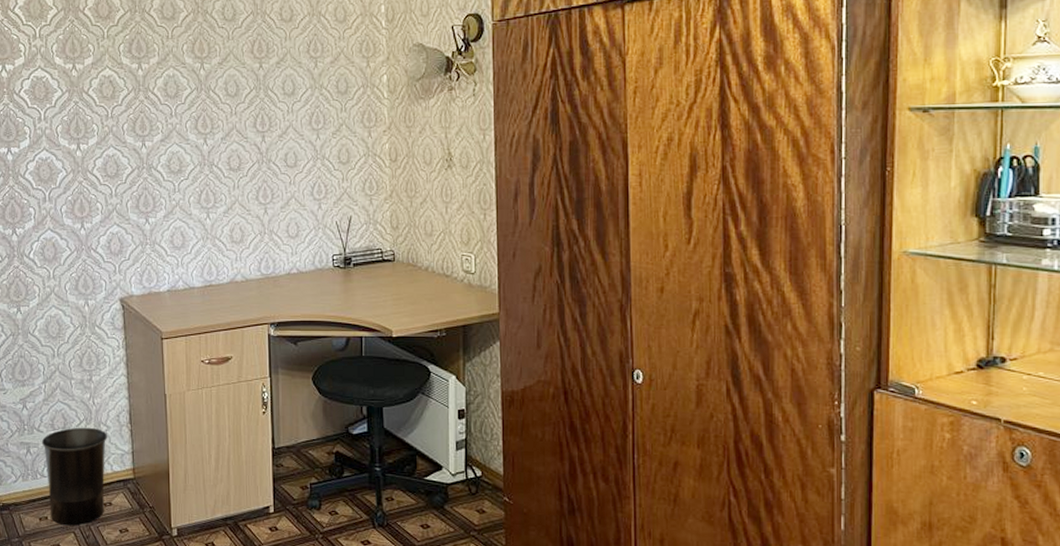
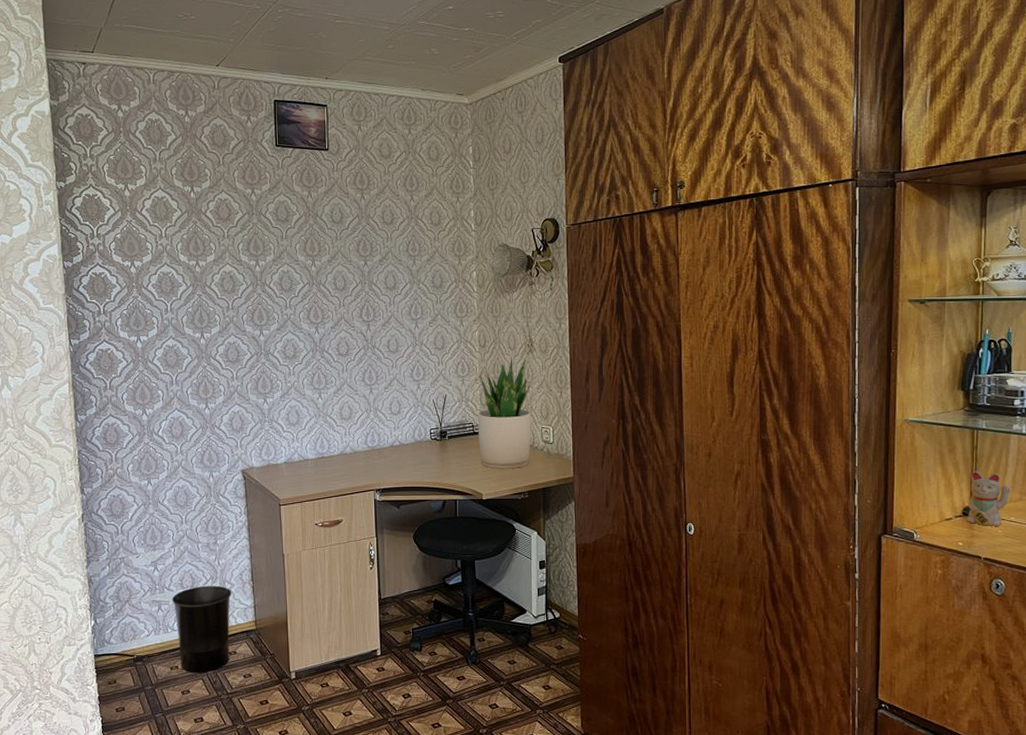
planter: none [388,175,451,303] -> present [478,358,532,470]
decorative figurine: none [981,314,1040,382] -> present [966,471,1012,526]

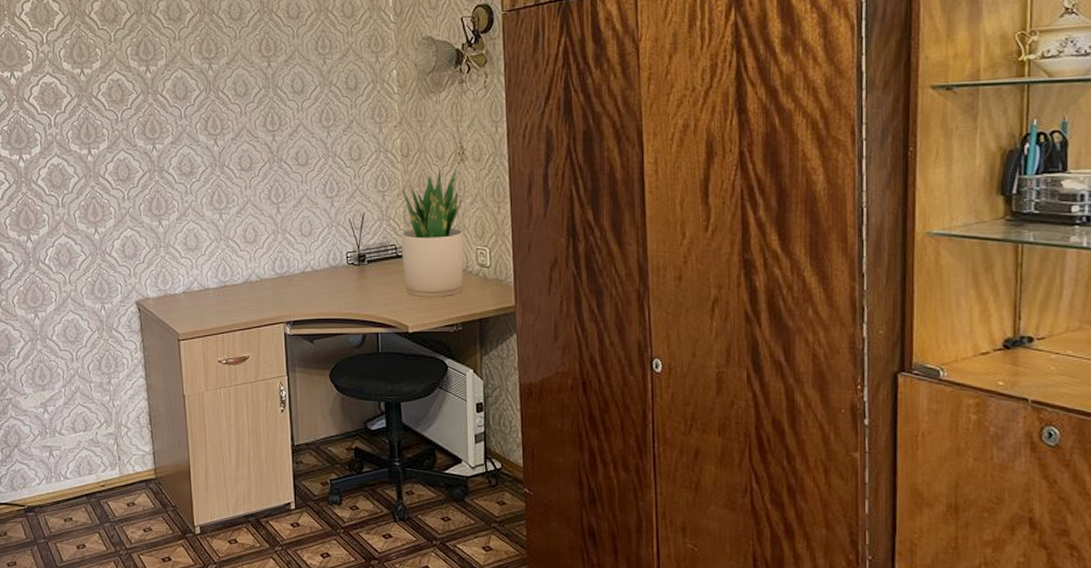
waste bin: present [171,585,231,673] -> none [63,429,128,526]
decorative figurine: present [966,471,1012,526] -> none [1008,294,1069,362]

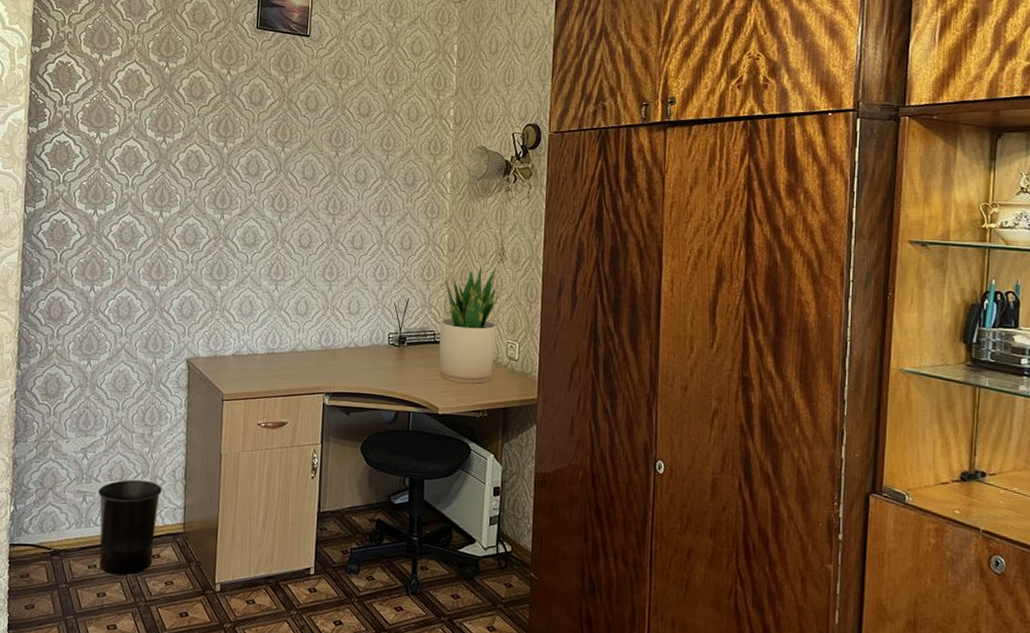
waste bin: none [63,429,128,526] -> present [98,479,162,576]

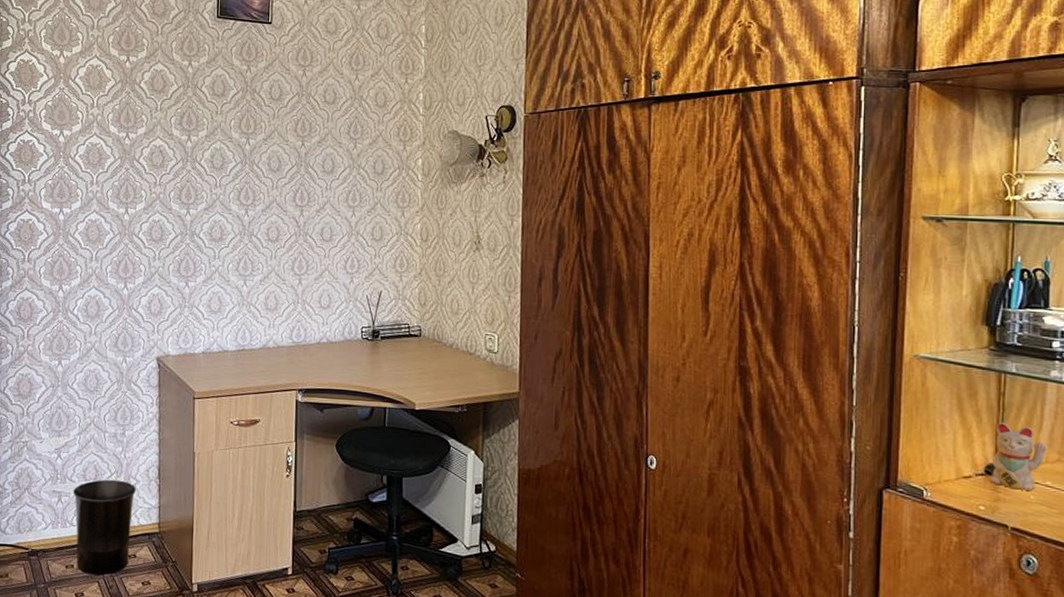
planter: present [439,266,501,384] -> none [414,256,477,378]
decorative figurine: none [964,432,1016,496] -> present [989,422,1048,491]

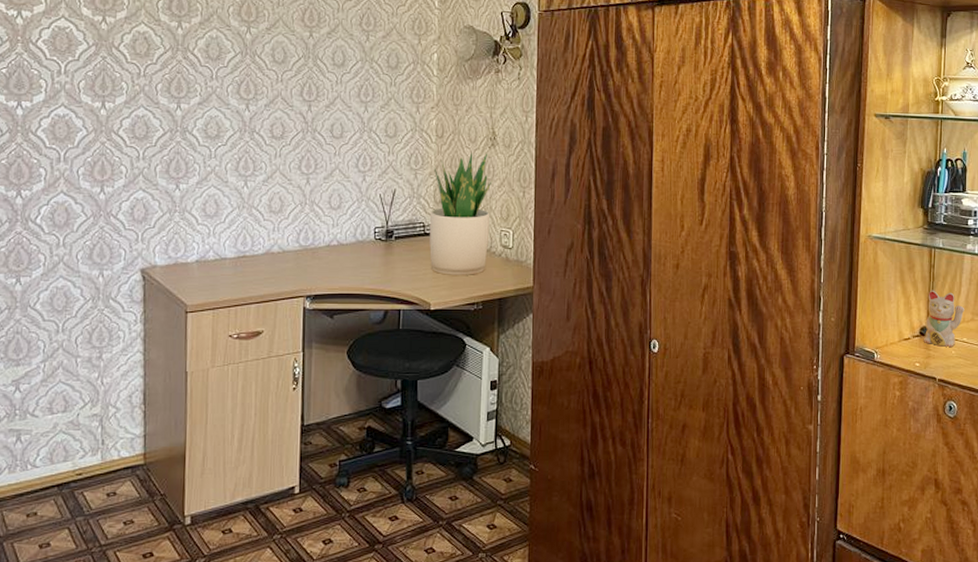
waste bin: present [72,479,136,576] -> none [35,410,116,521]
planter: none [414,256,477,378] -> present [429,152,493,276]

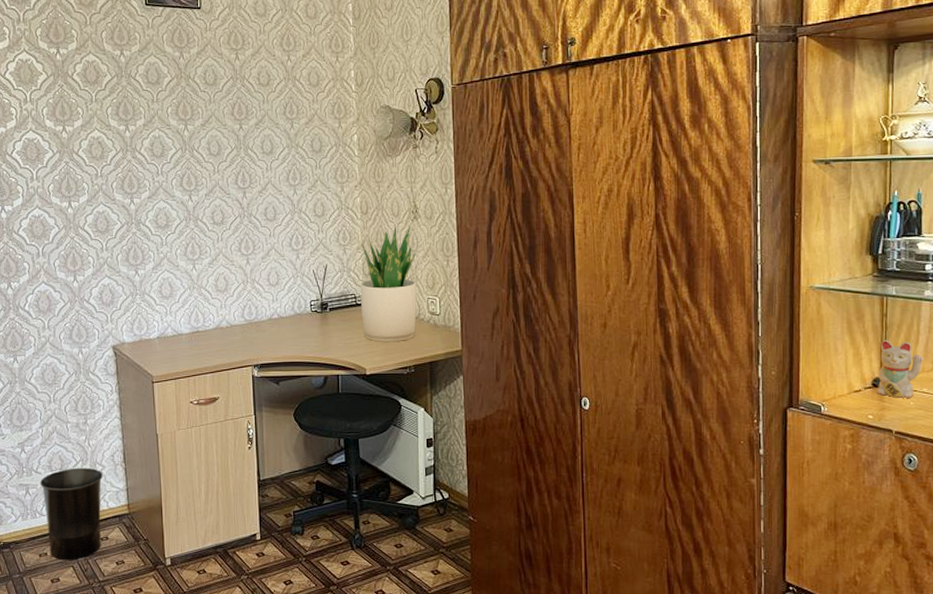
waste bin: none [35,410,116,521] -> present [39,467,103,560]

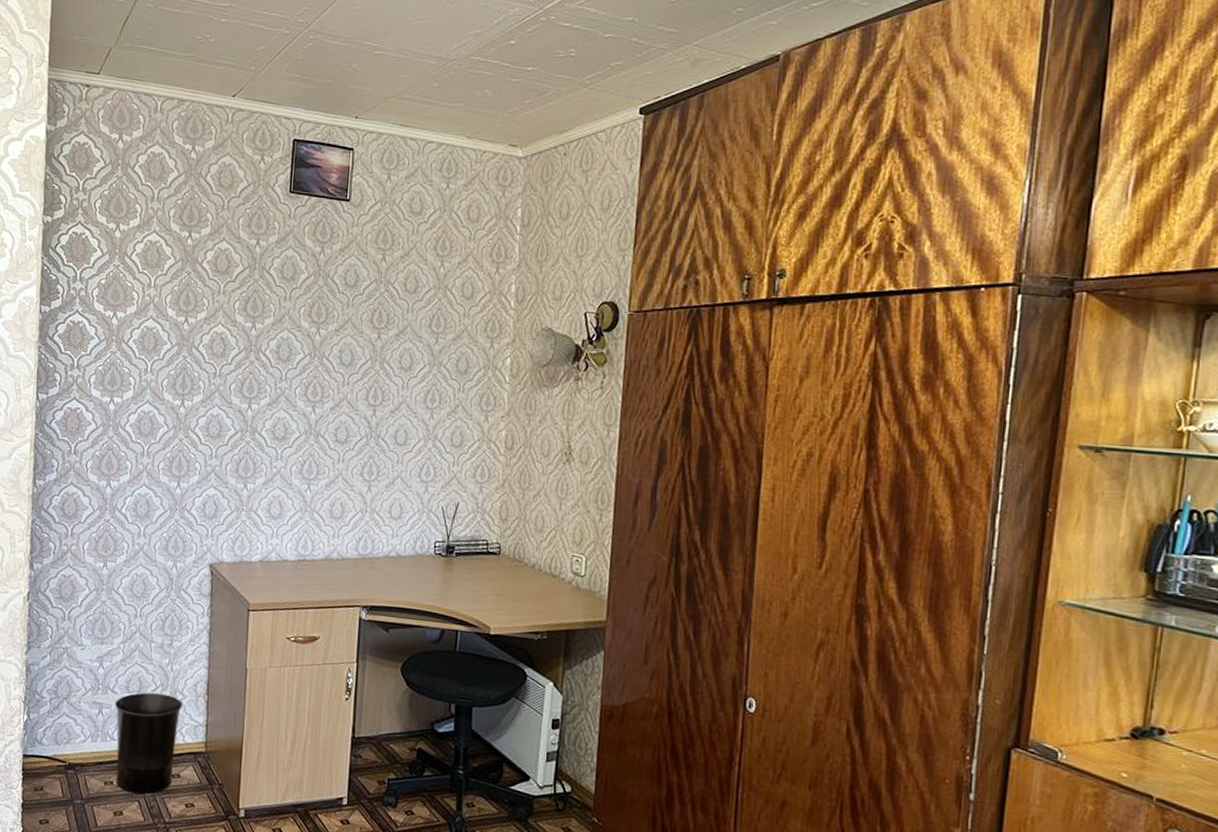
planter: present [360,226,417,343] -> none [492,468,566,602]
decorative figurine: present [876,339,924,398] -> none [1135,680,1207,759]

